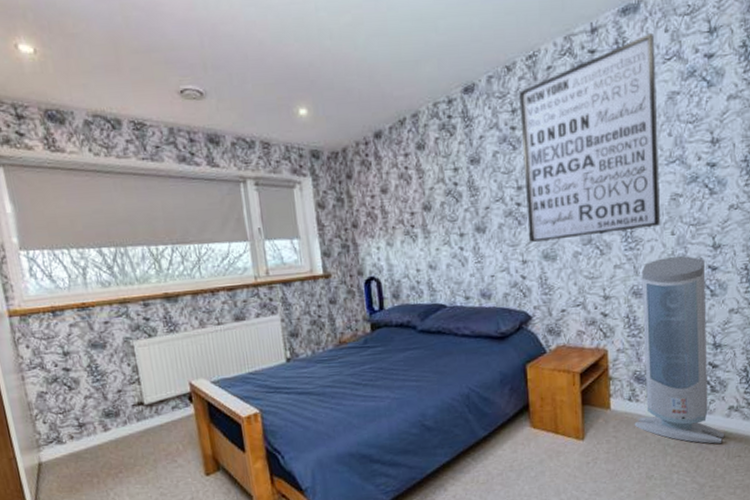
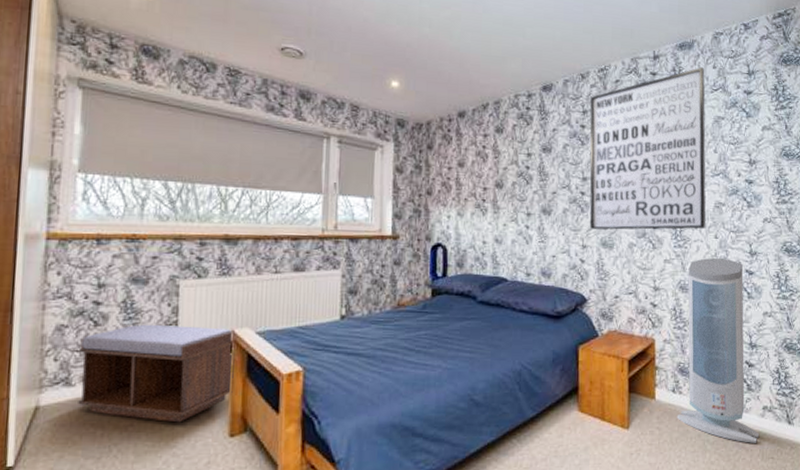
bench: none [60,381,201,467] -> present [78,324,235,423]

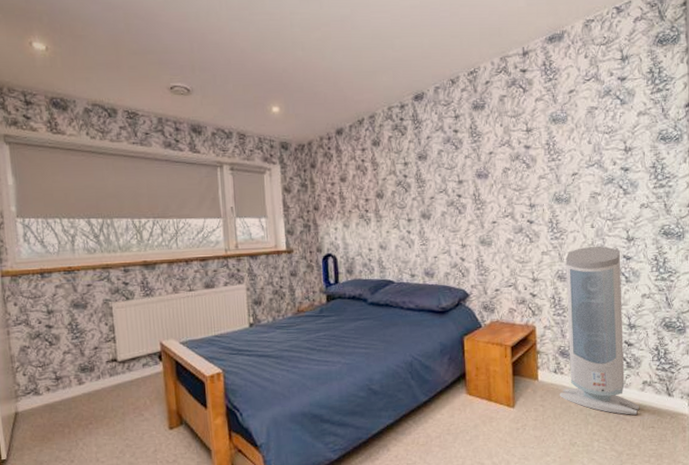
bench: present [78,324,235,423] -> none [41,340,167,420]
wall art: present [589,66,706,230] -> none [462,57,582,230]

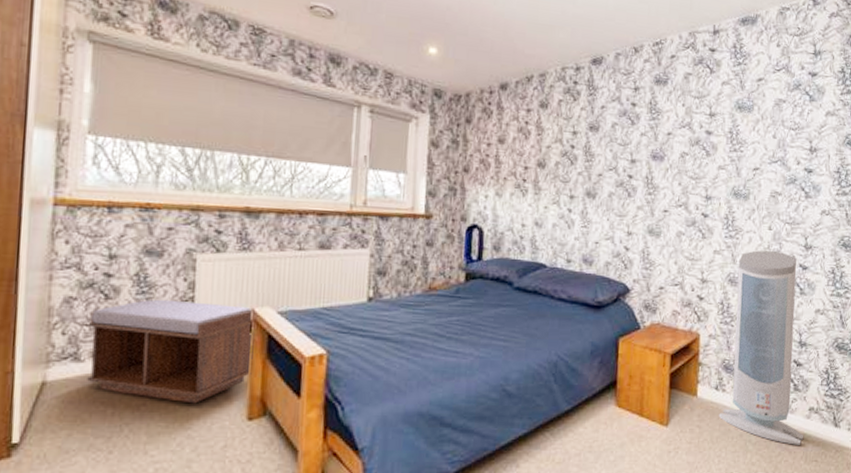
bench: none [41,340,167,420] -> present [87,299,255,404]

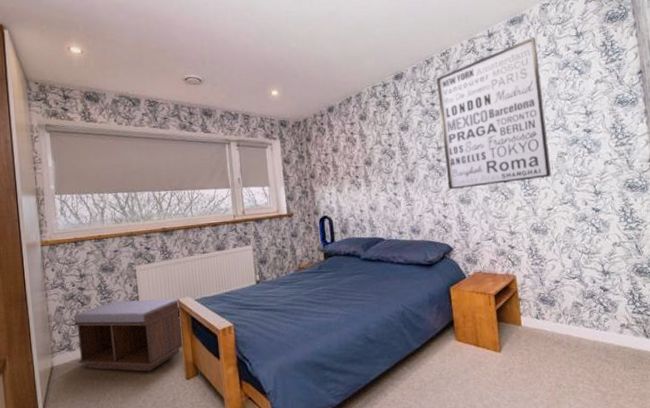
wall art: none [636,44,768,220] -> present [436,36,552,190]
air purifier: present [718,250,804,445] -> none [539,200,620,357]

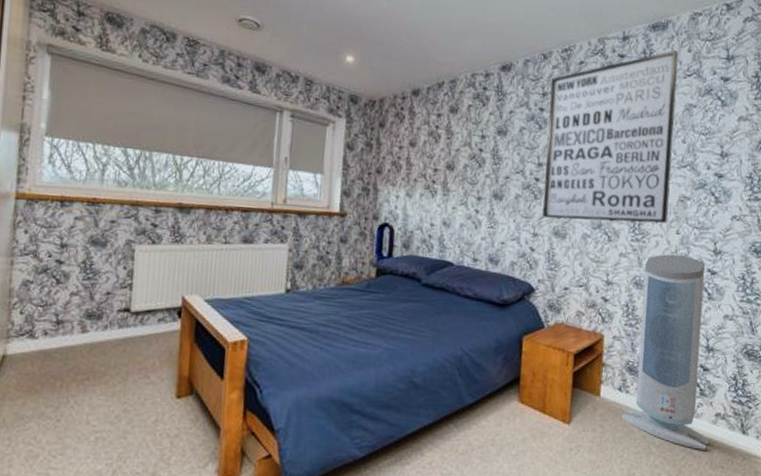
bench: present [74,299,184,372] -> none [40,284,185,381]
air purifier: none [539,200,620,357] -> present [621,254,710,450]

